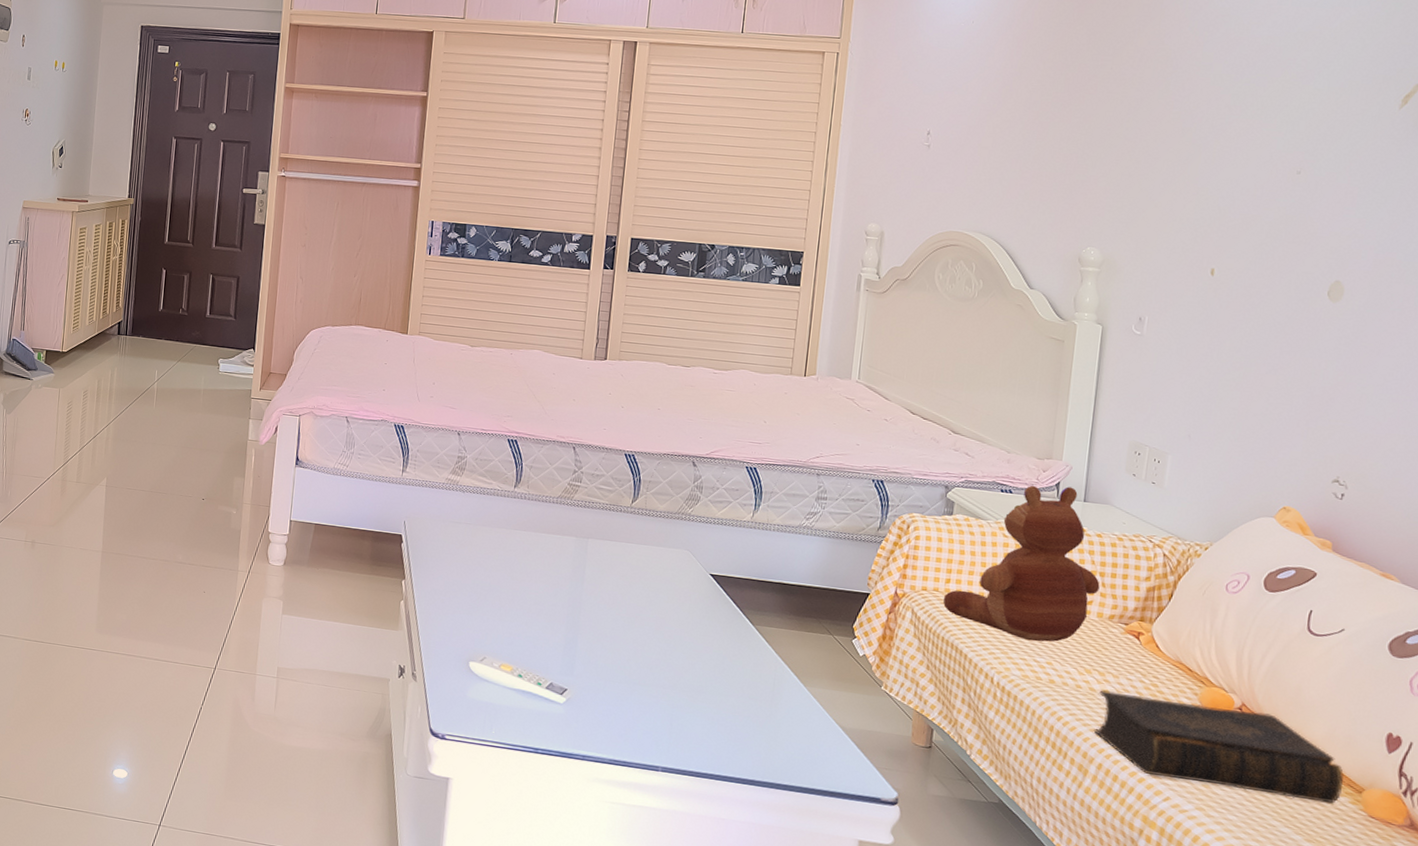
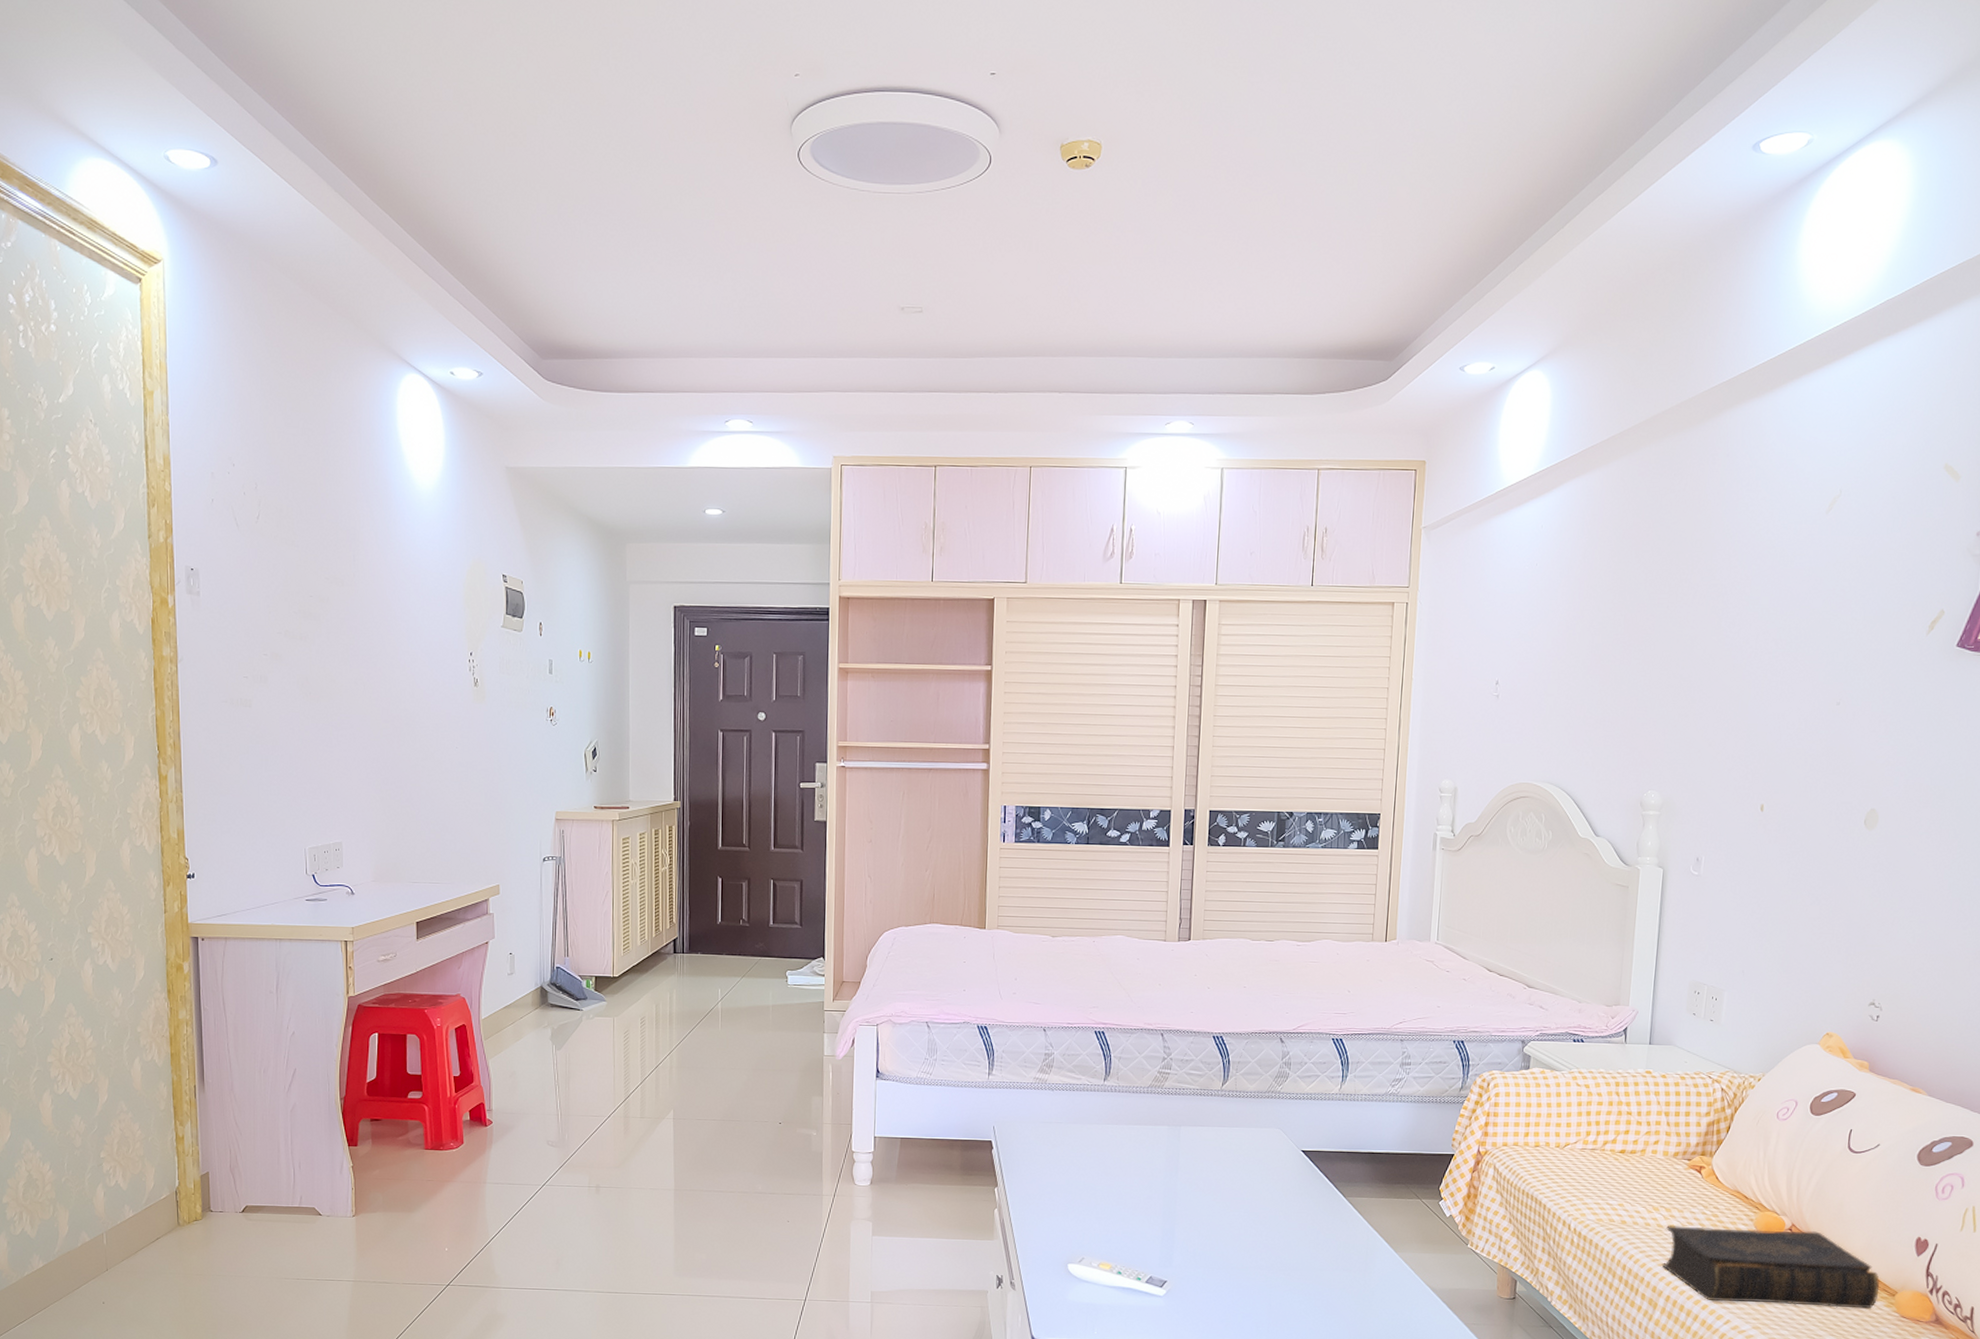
toy: present [943,485,1100,642] -> none [1522,1031,1665,1185]

